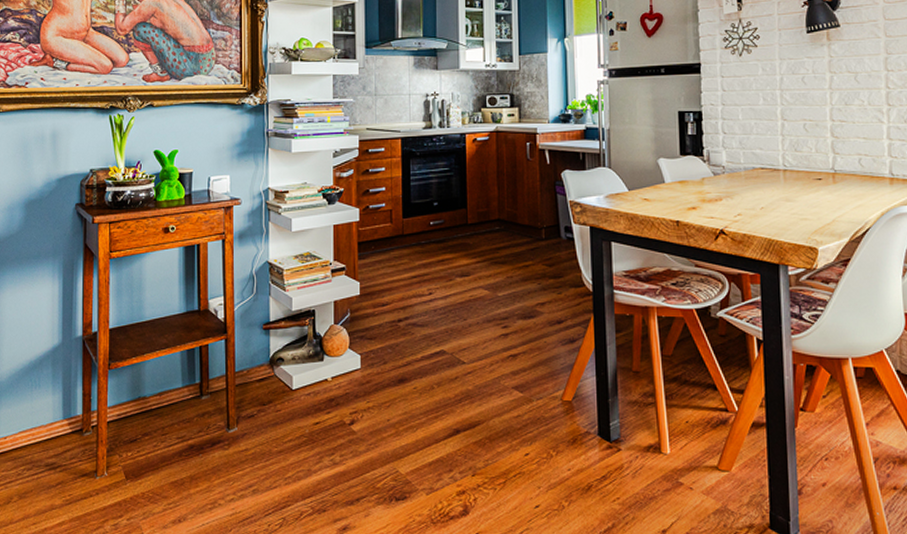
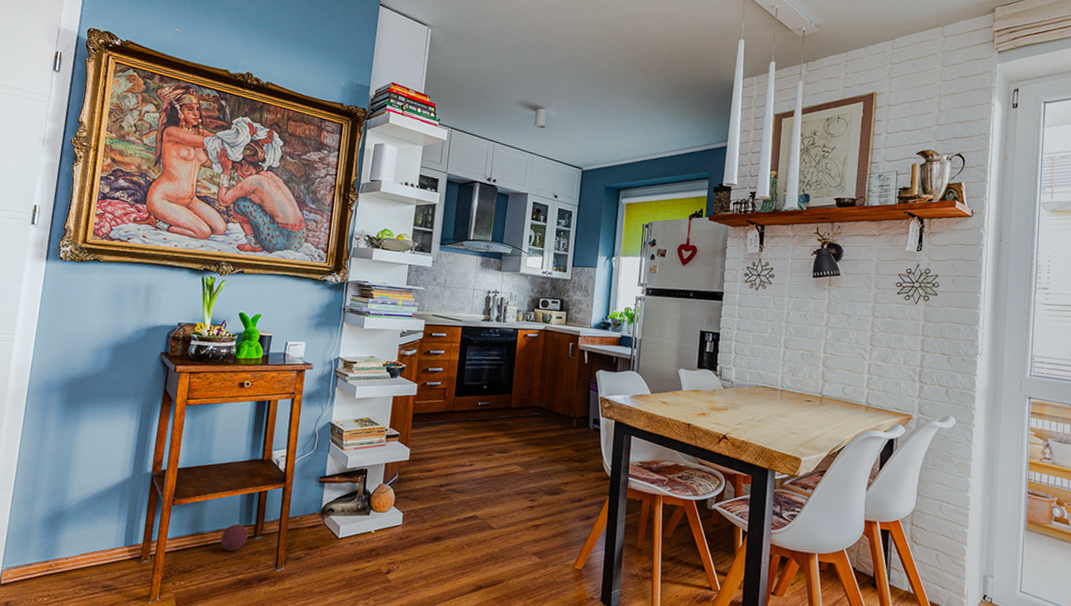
ball: none [165,383,193,414] -> present [220,523,248,551]

